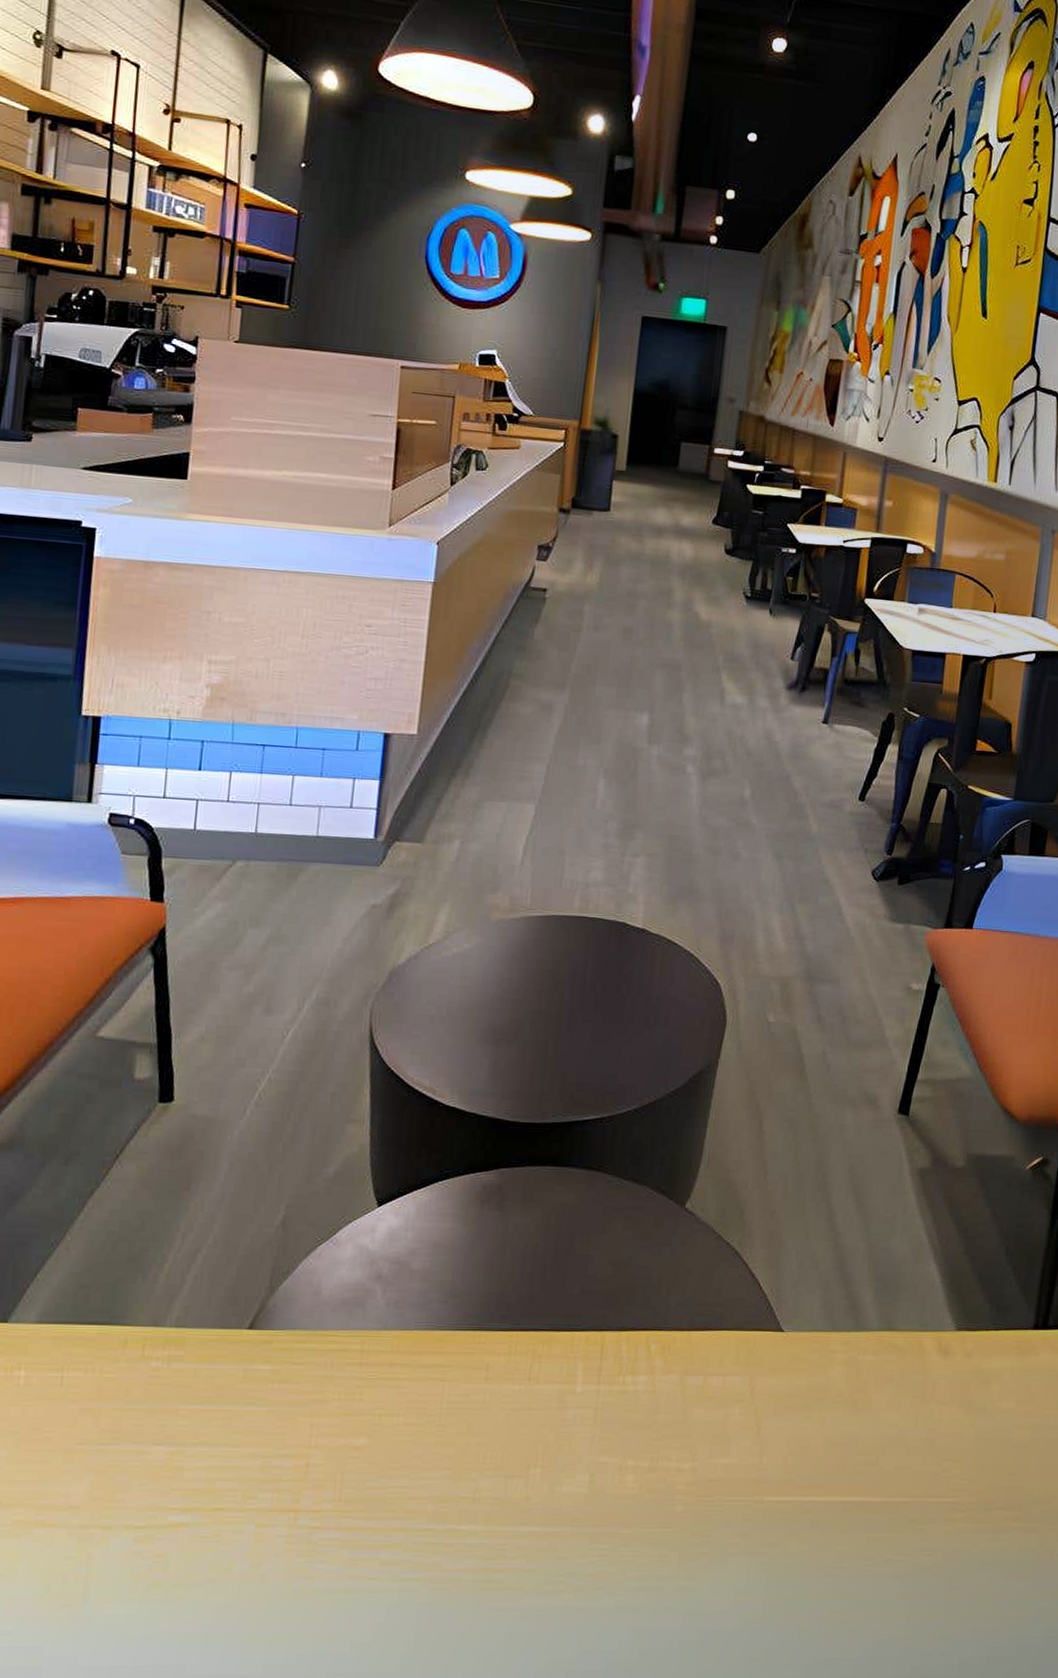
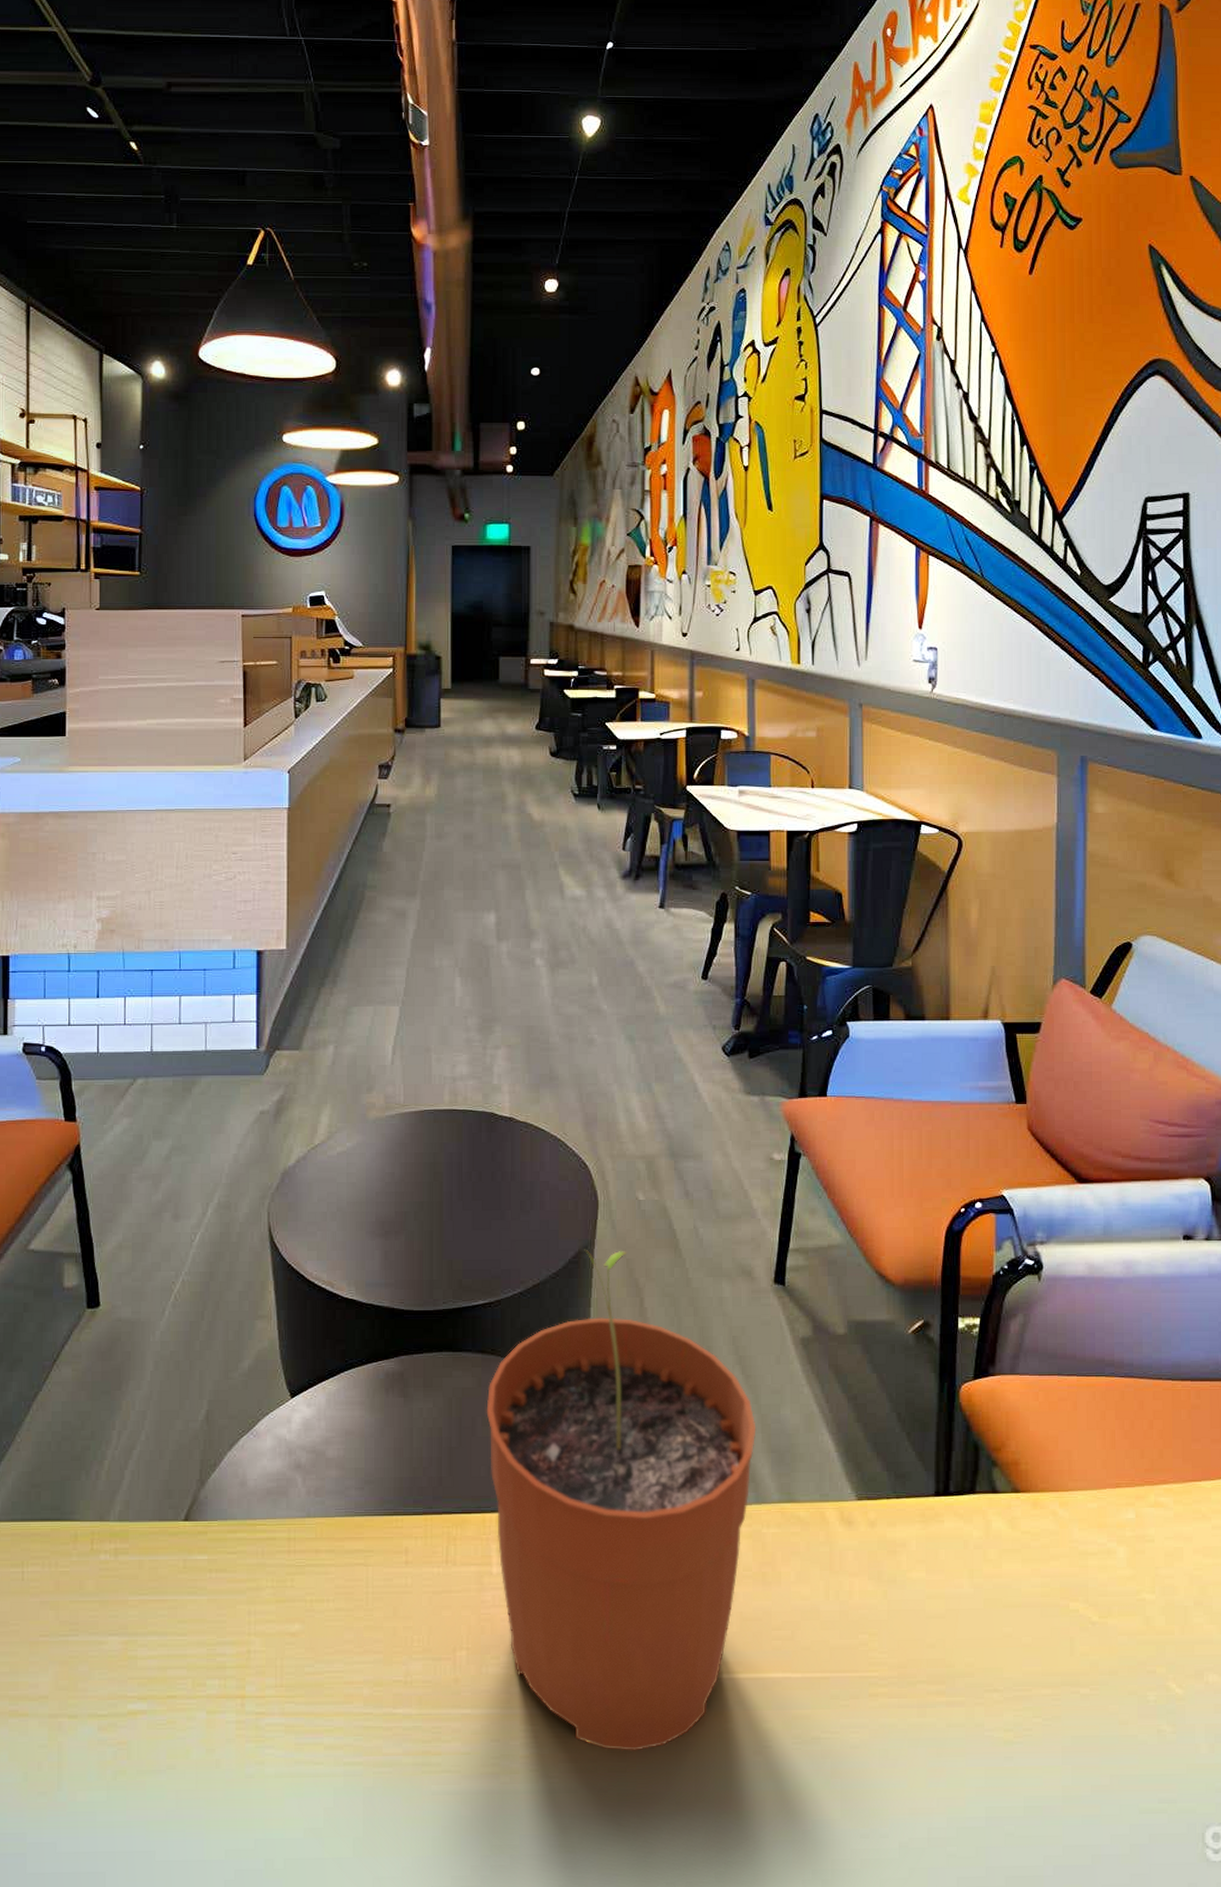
plant pot: none [585,1068,864,1571] -> present [486,1249,757,1751]

